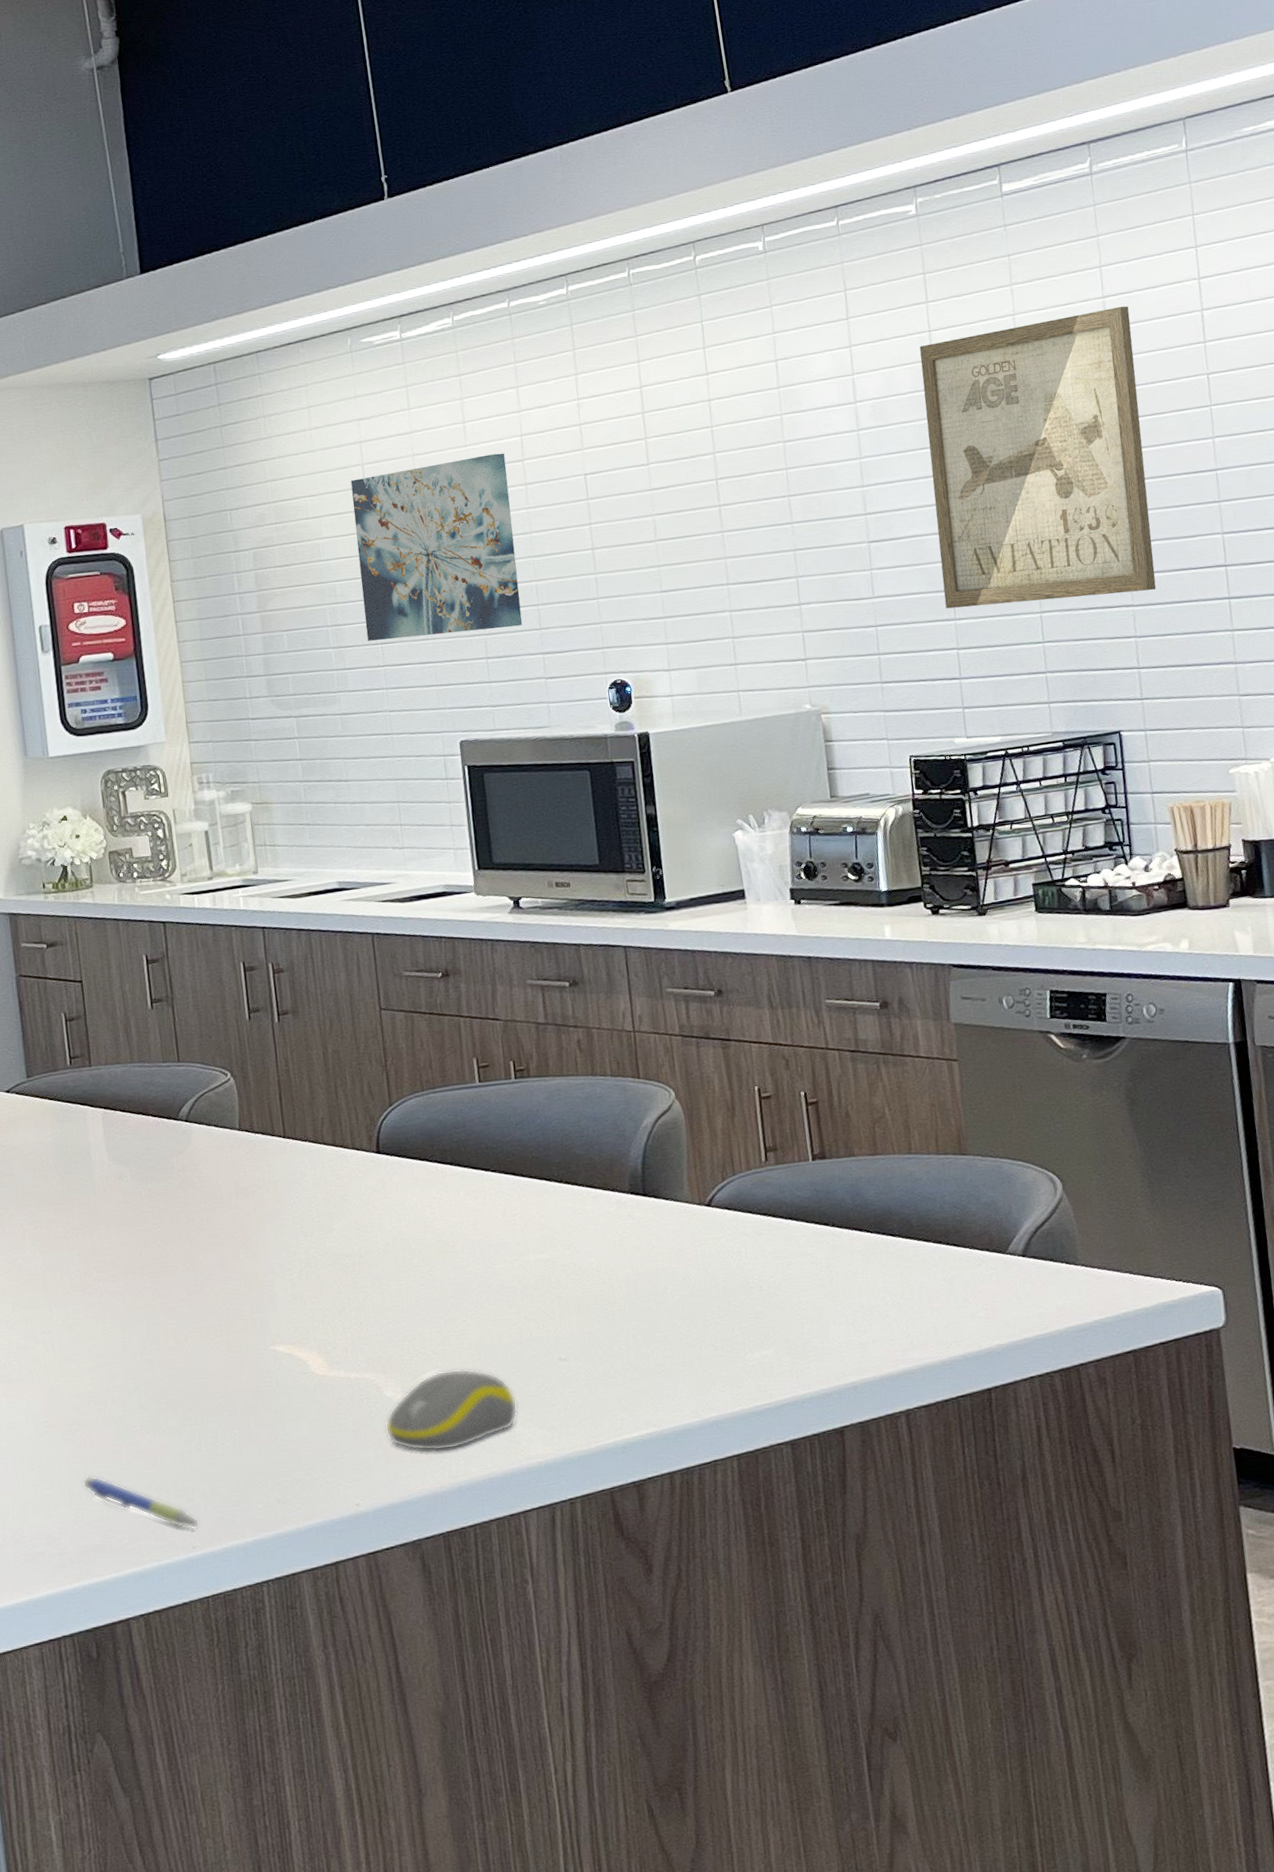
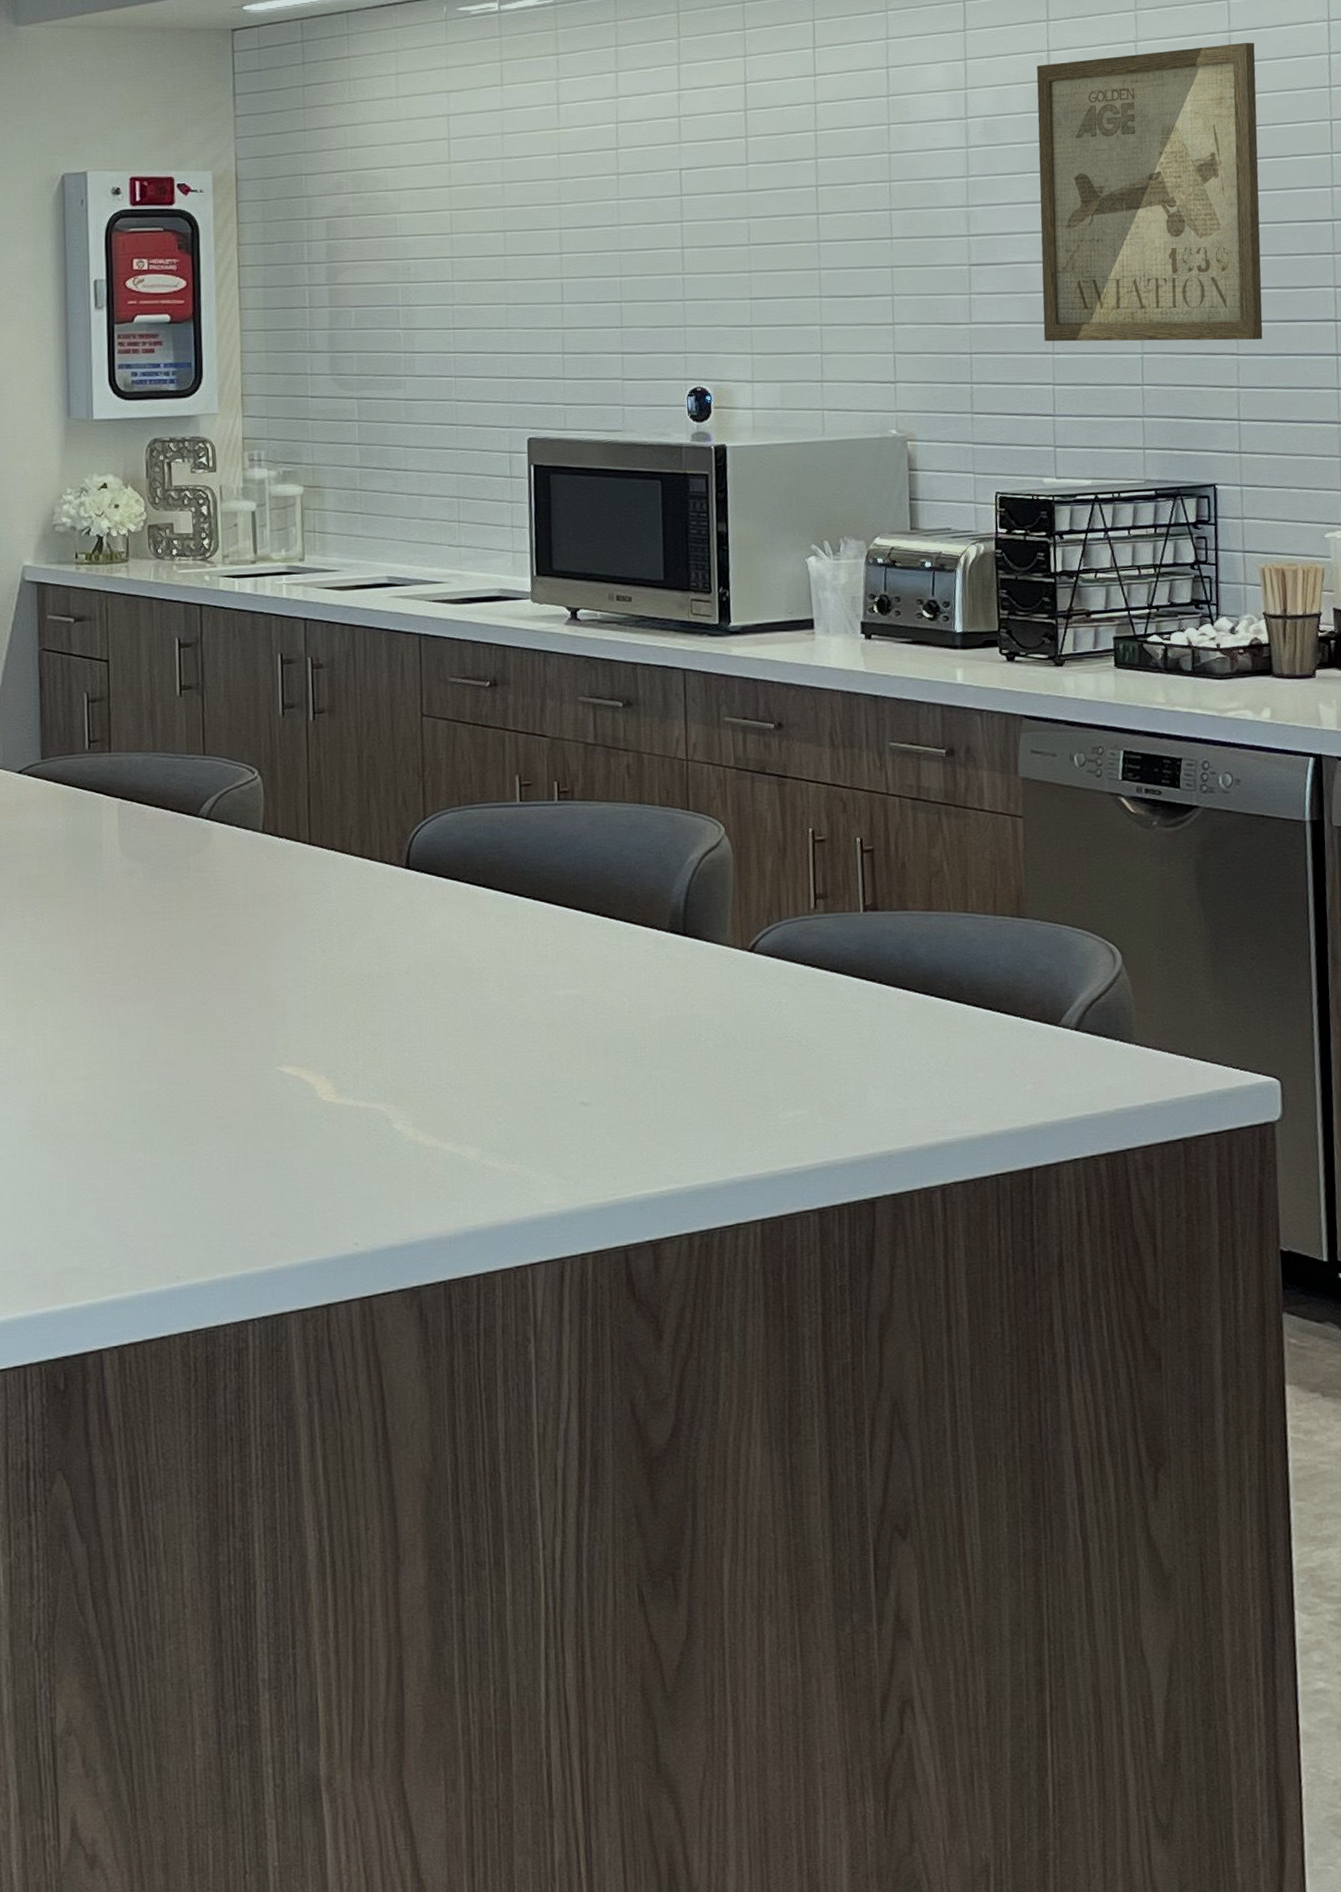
pen: present [82,1475,200,1529] -> none [64,1192,186,1258]
wall art: present [350,453,523,641] -> none [435,139,603,326]
computer mouse: present [385,1368,518,1452] -> none [392,1106,534,1193]

